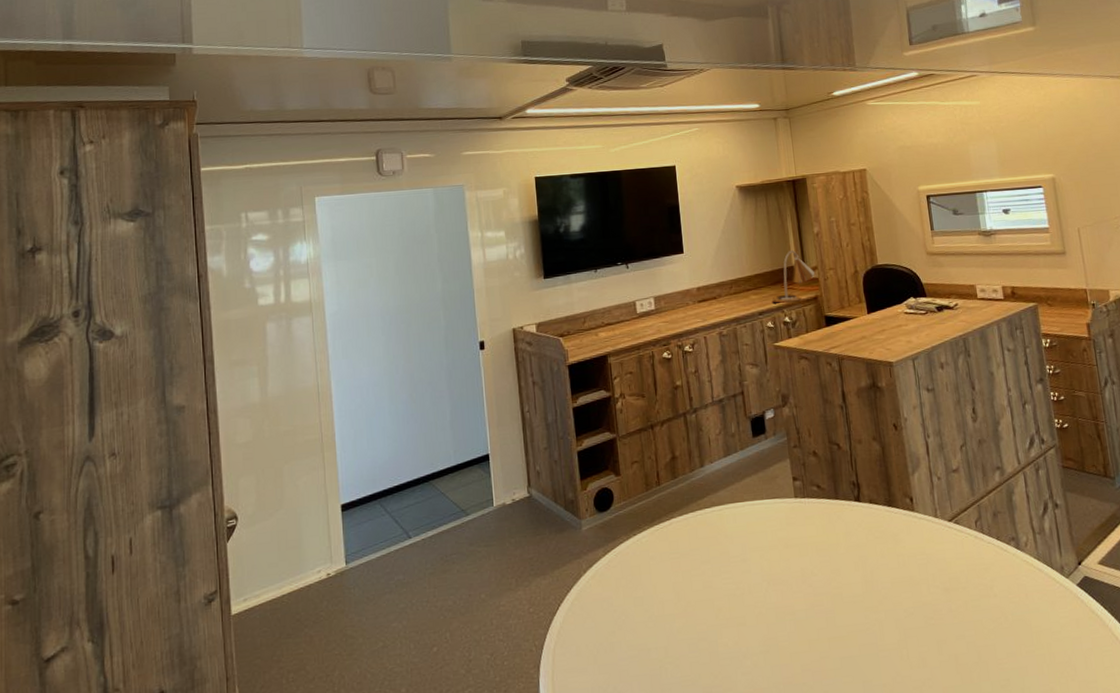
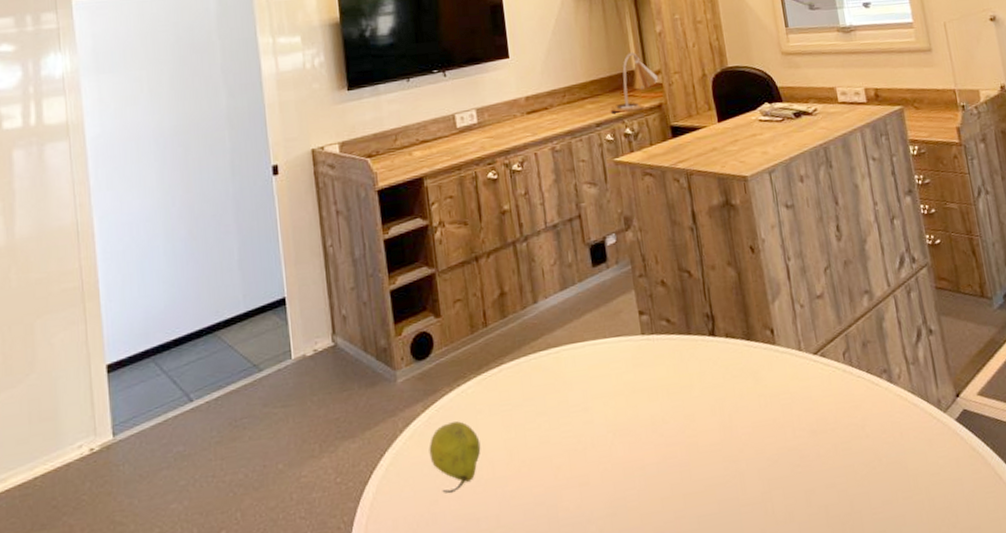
fruit: none [608,565,653,627] -> present [429,421,481,494]

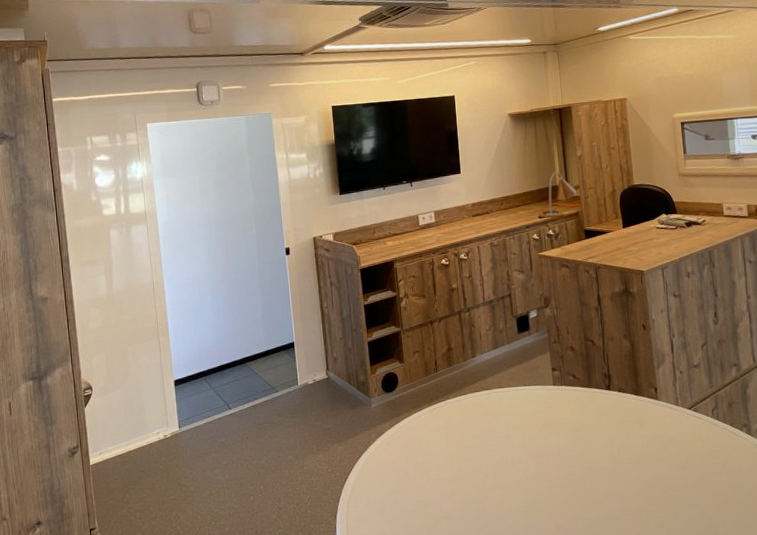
fruit: present [429,421,481,494] -> none [393,437,430,487]

